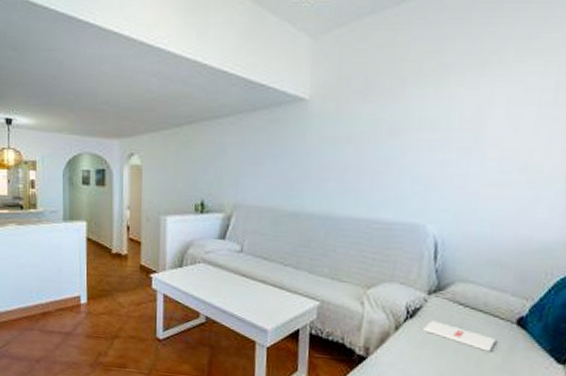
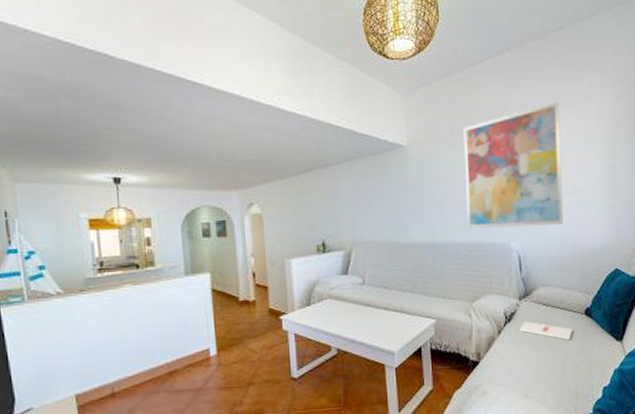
wall art: none [373,50,524,209] -> present [463,102,564,229]

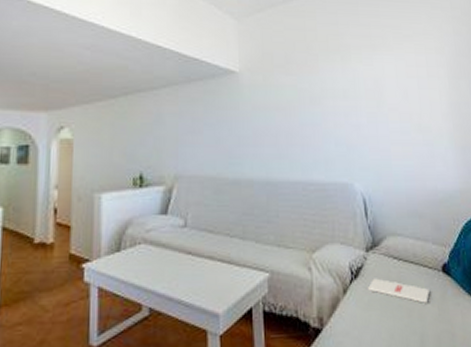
wall art: present [463,102,564,229] -> none [299,35,411,165]

